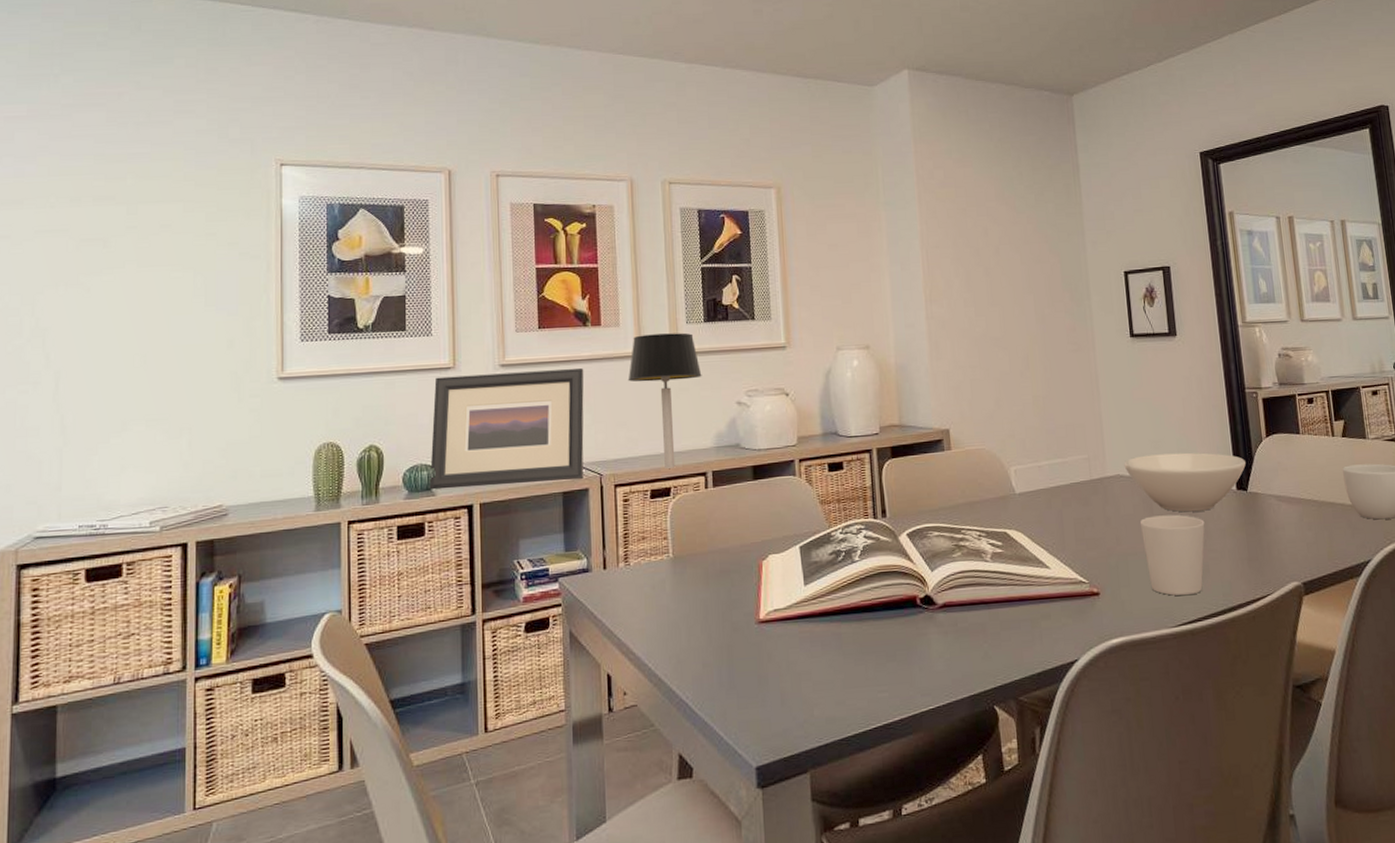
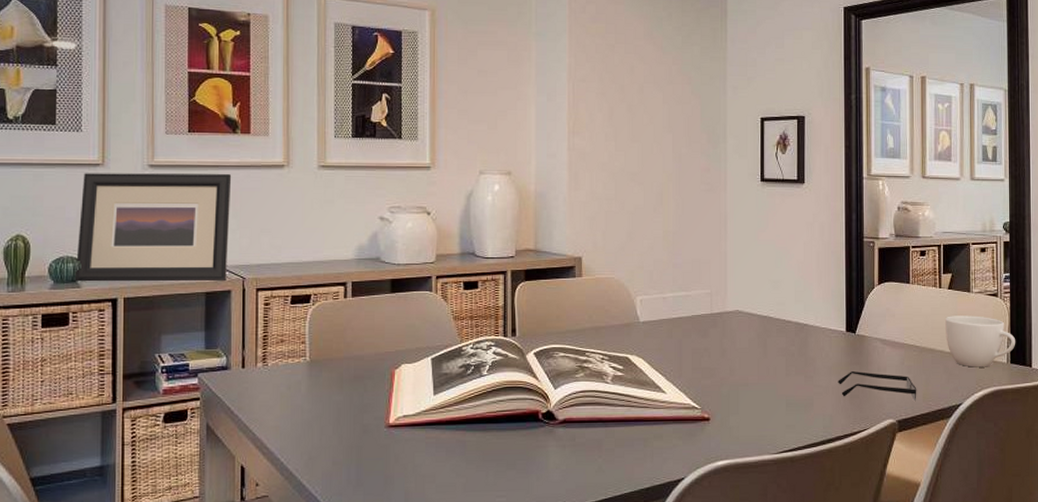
table lamp: present [628,332,702,469] -> none [274,146,347,276]
bowl: present [1124,452,1246,512] -> none [743,294,857,349]
dixie cup: present [1139,515,1205,596] -> none [753,351,813,426]
eyeglasses: none [1233,531,1321,561] -> present [838,370,917,402]

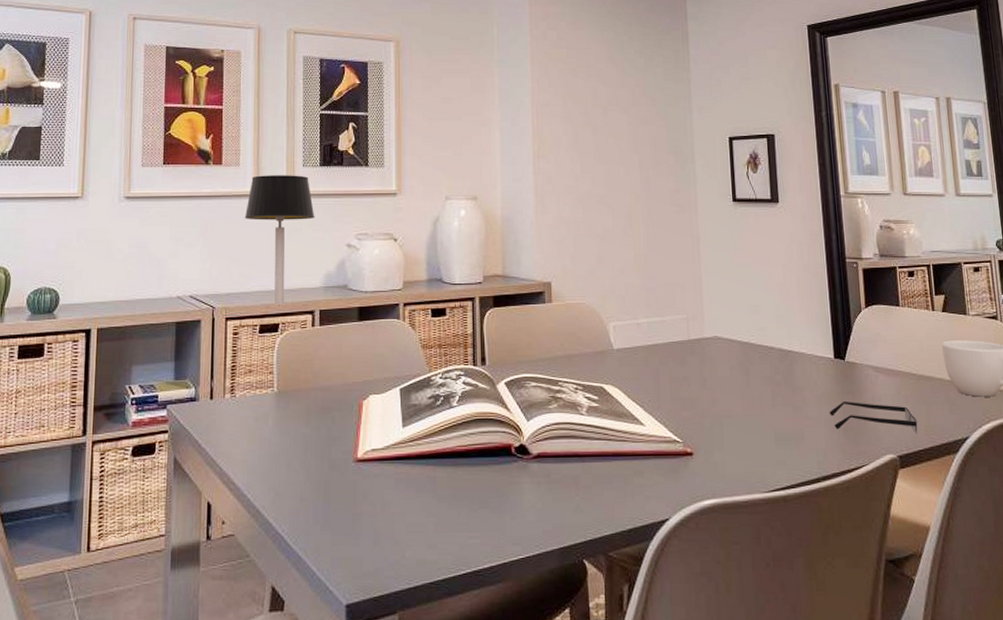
picture frame: present [74,173,232,282] -> none [51,204,204,313]
table lamp: none [274,146,347,276] -> present [244,175,315,305]

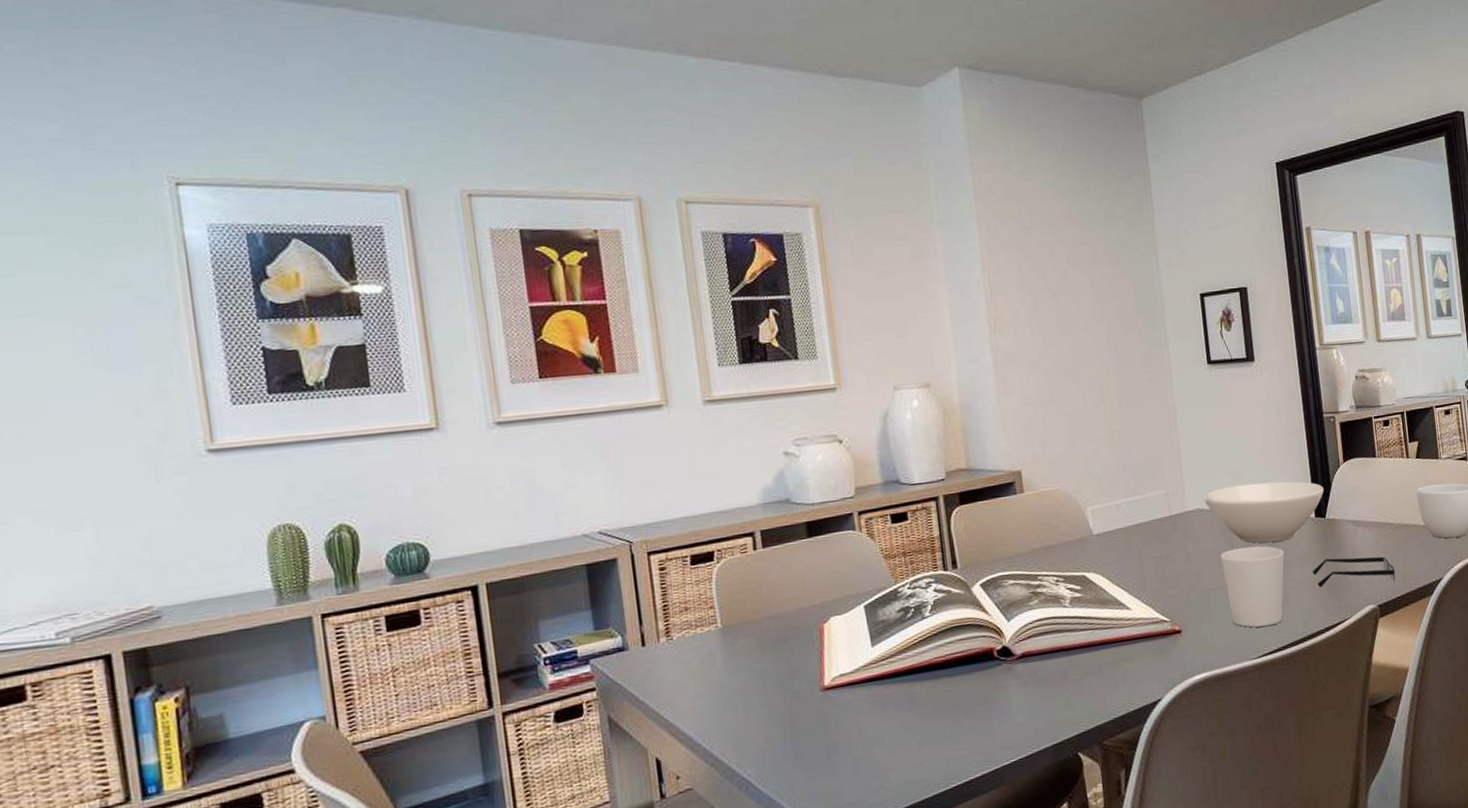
table lamp: present [244,175,315,305] -> none [653,377,741,531]
bowl: none [722,318,844,378] -> present [1203,481,1324,543]
dixie cup: none [736,379,801,462] -> present [1220,546,1285,628]

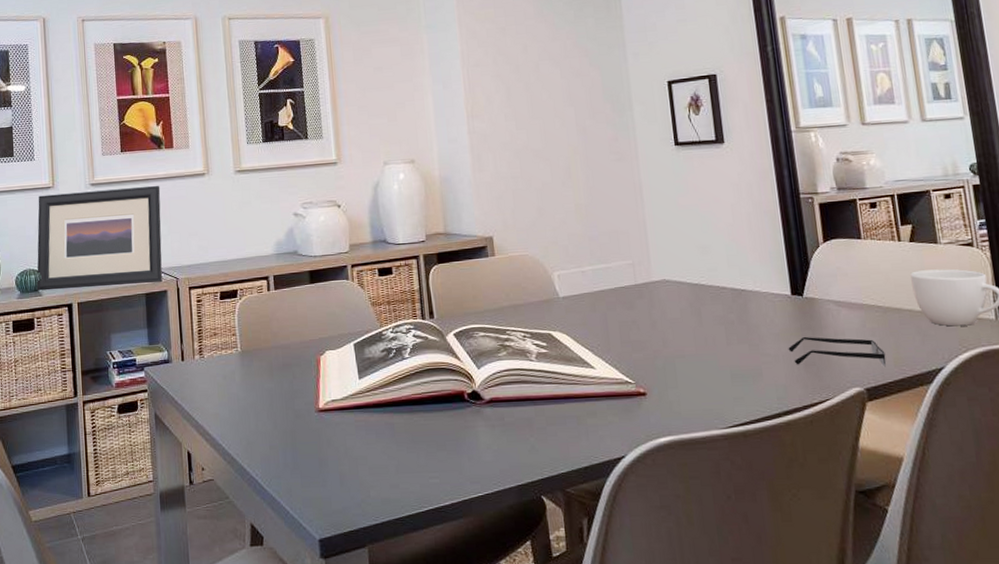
picture frame: none [414,423,610,572] -> present [36,186,163,291]
bowl: present [1203,481,1324,543] -> none [670,258,801,317]
dixie cup: present [1220,546,1285,628] -> none [687,319,757,399]

